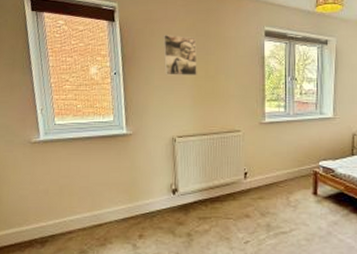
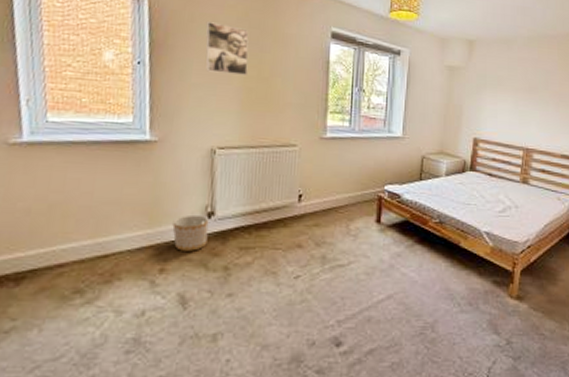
planter: none [146,191,174,221] -> present [172,214,209,251]

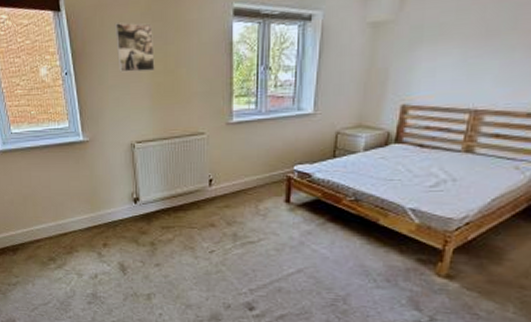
planter: present [172,214,209,251] -> none [108,200,136,230]

